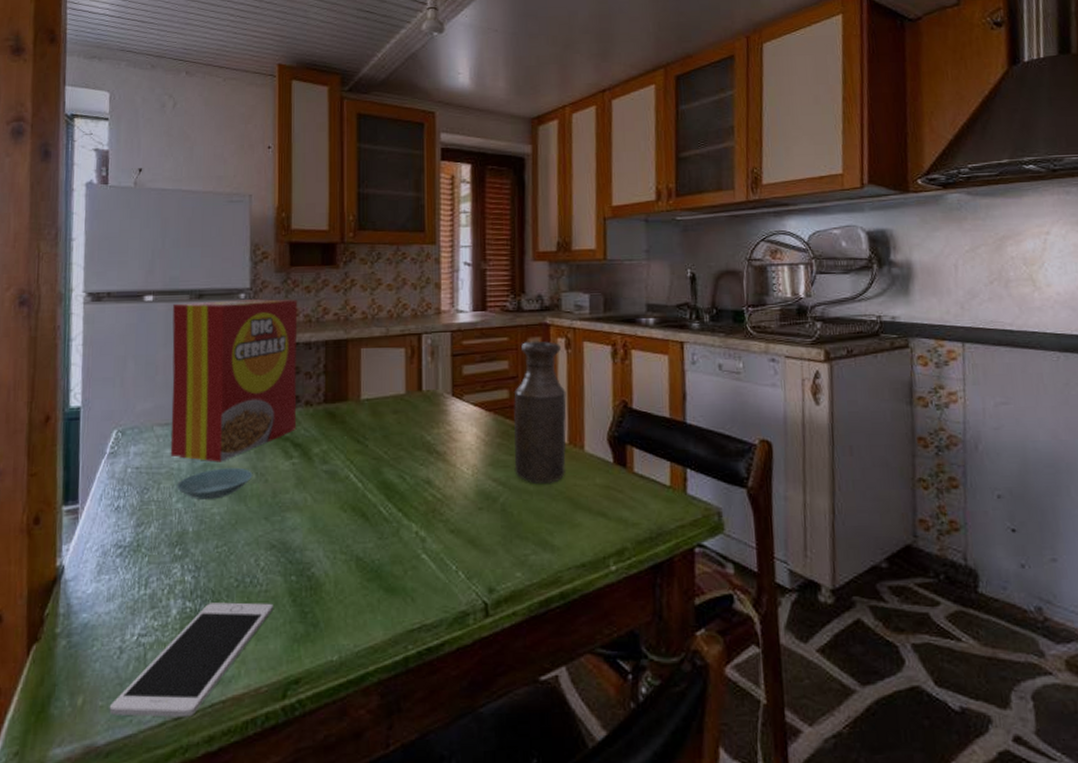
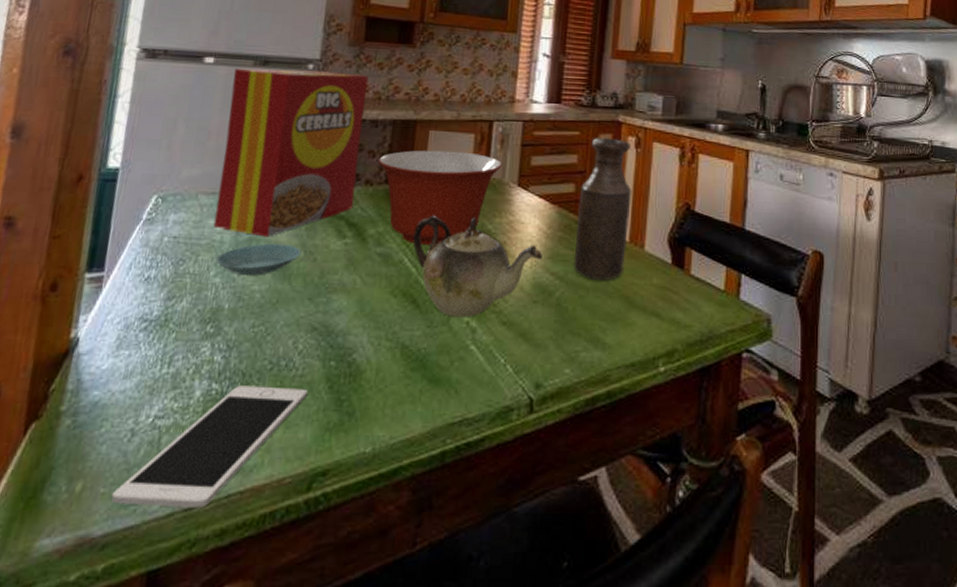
mixing bowl: none [314,366,435,460] -> present [377,150,503,245]
teapot: none [356,430,483,528] -> present [413,215,542,318]

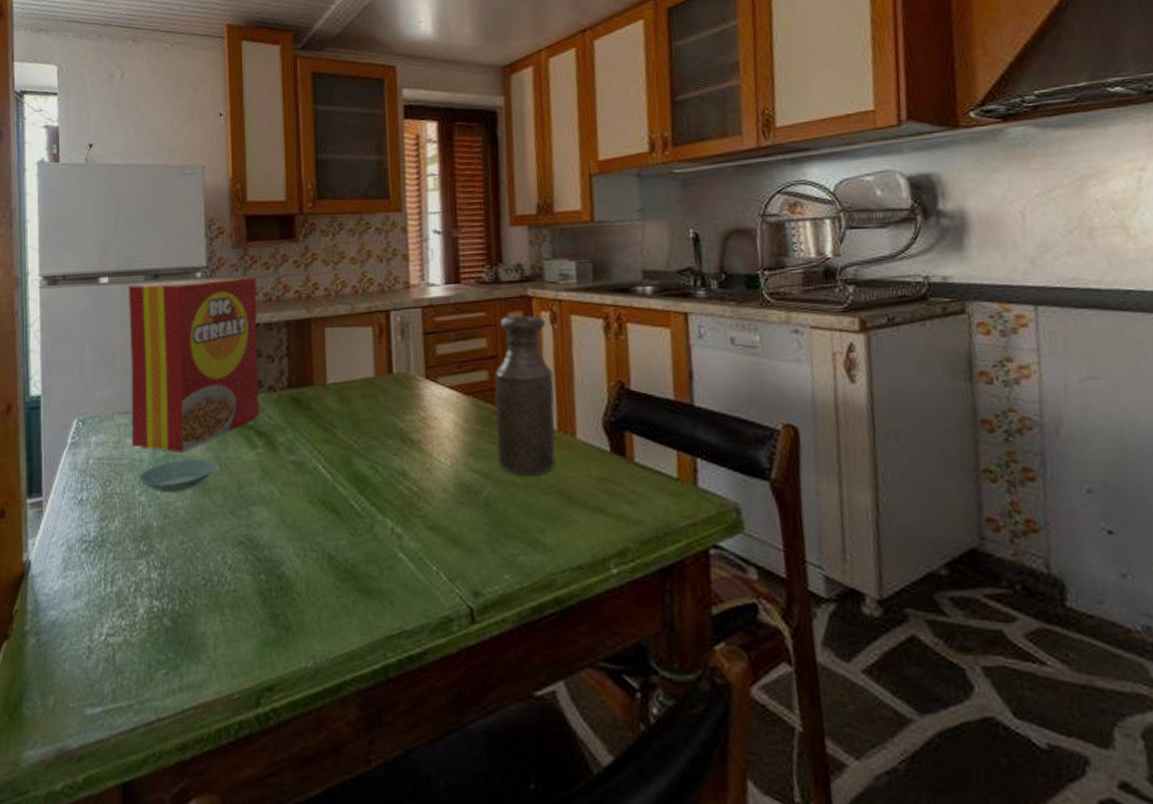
cell phone: present [111,385,308,508] -> none [80,602,242,723]
mixing bowl: present [377,150,503,245] -> none [277,347,406,449]
teapot: present [413,215,542,318] -> none [324,417,462,524]

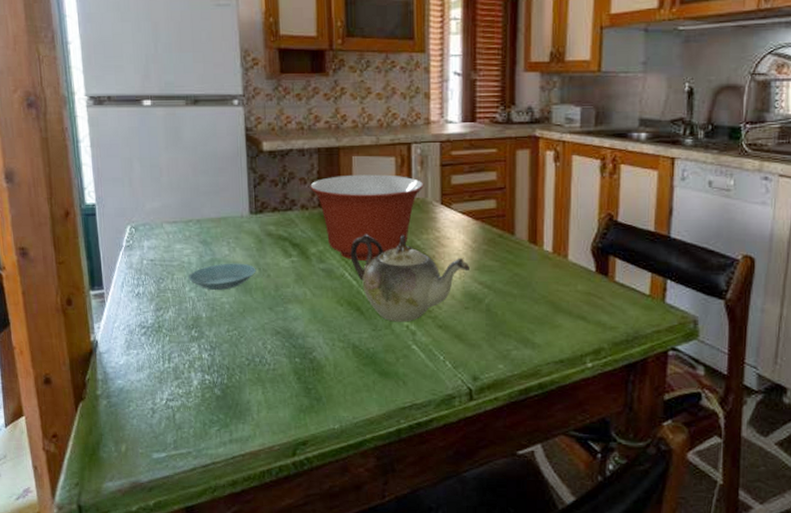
cereal box: present [129,277,260,453] -> none [171,106,294,258]
mixing bowl: none [277,347,406,449] -> present [309,174,424,260]
teapot: none [324,417,462,524] -> present [350,234,470,322]
bottle: present [494,316,556,475] -> none [499,154,553,288]

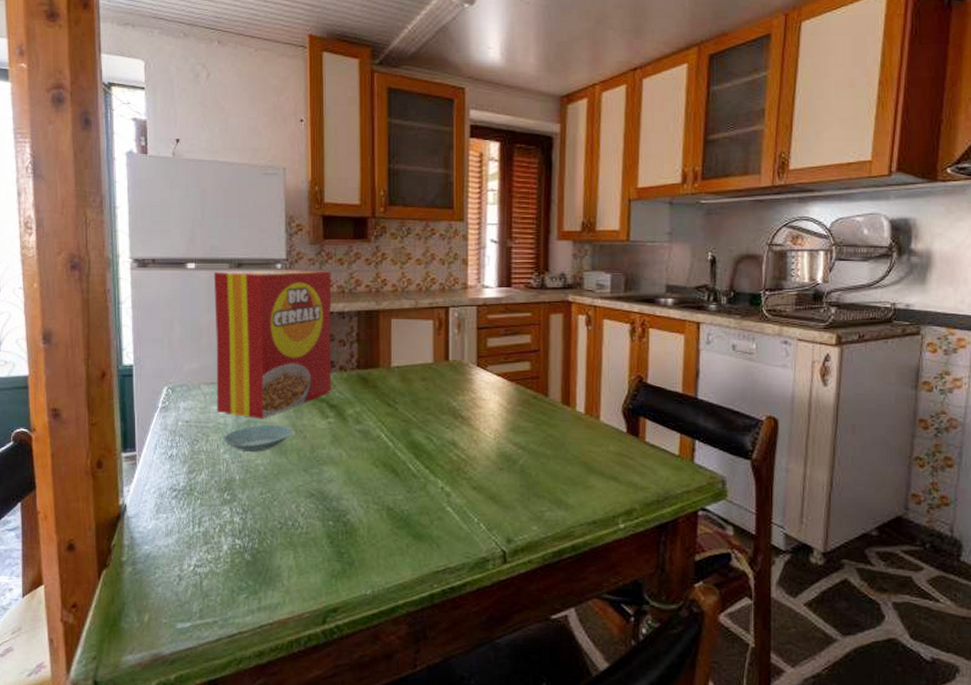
cereal box: none [171,106,294,258] -> present [214,270,332,419]
mixing bowl: present [309,174,424,260] -> none [348,337,461,422]
teapot: present [350,234,470,322] -> none [387,395,504,484]

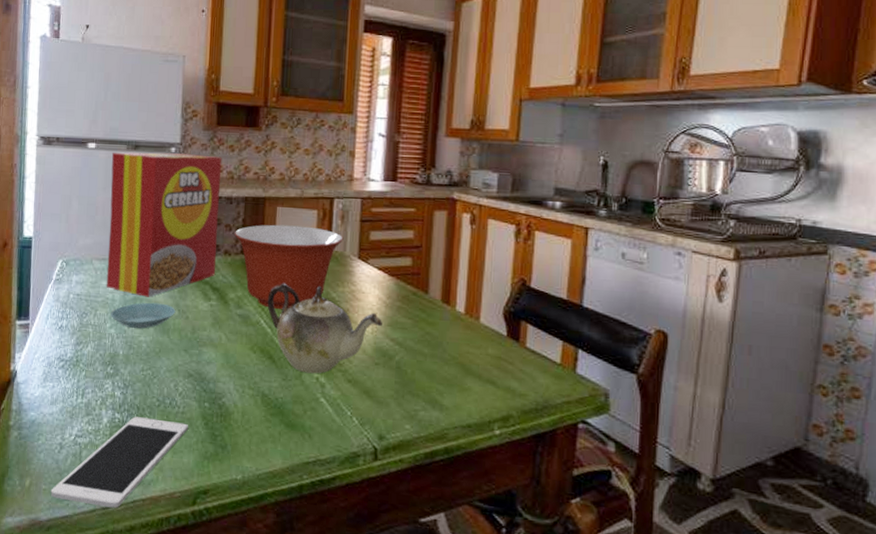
cell phone: none [172,541,313,635] -> present [50,416,188,508]
mixing bowl: none [348,337,461,422] -> present [234,224,344,309]
teapot: none [387,395,504,484] -> present [267,283,382,374]

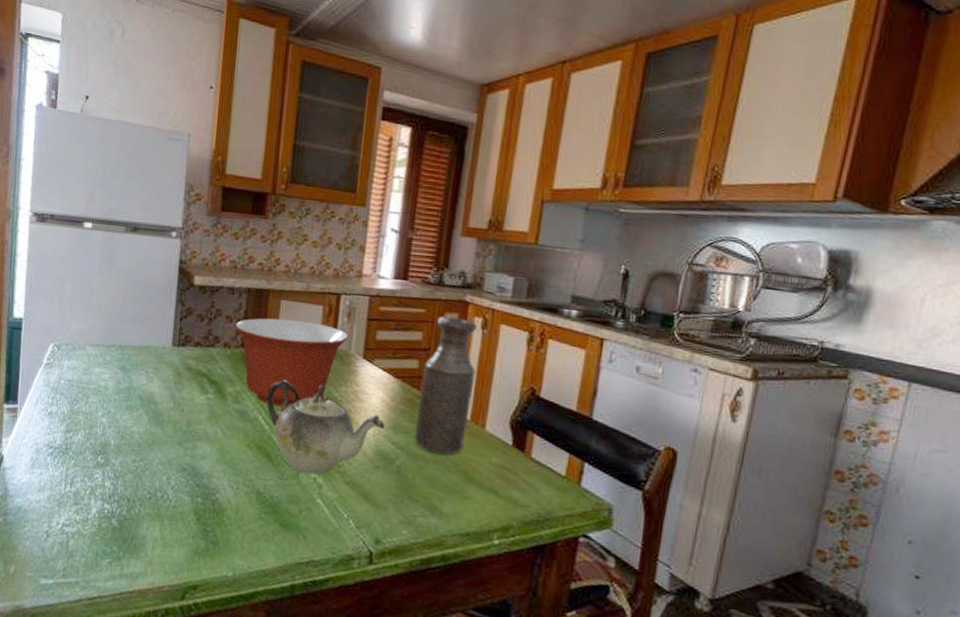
cell phone: present [50,416,188,508] -> none [35,508,180,599]
cereal box: present [106,152,222,297] -> none [98,233,226,387]
saucer: present [111,302,176,329] -> none [103,392,171,419]
bottle: none [411,214,467,348] -> present [414,316,477,455]

